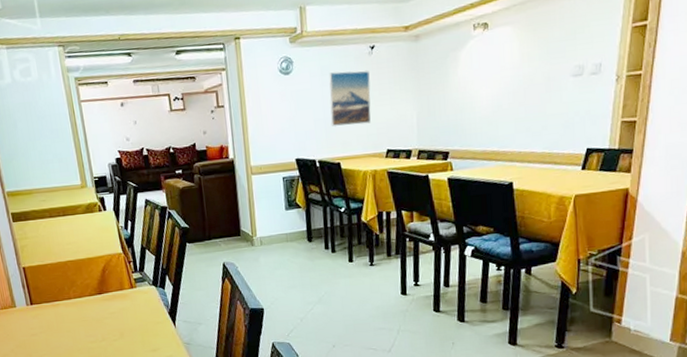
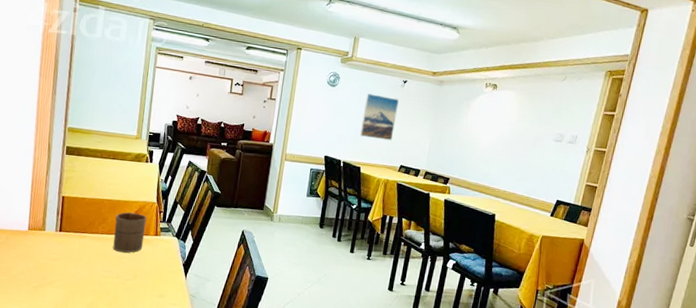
cup: none [84,268,121,314] -> present [113,212,147,253]

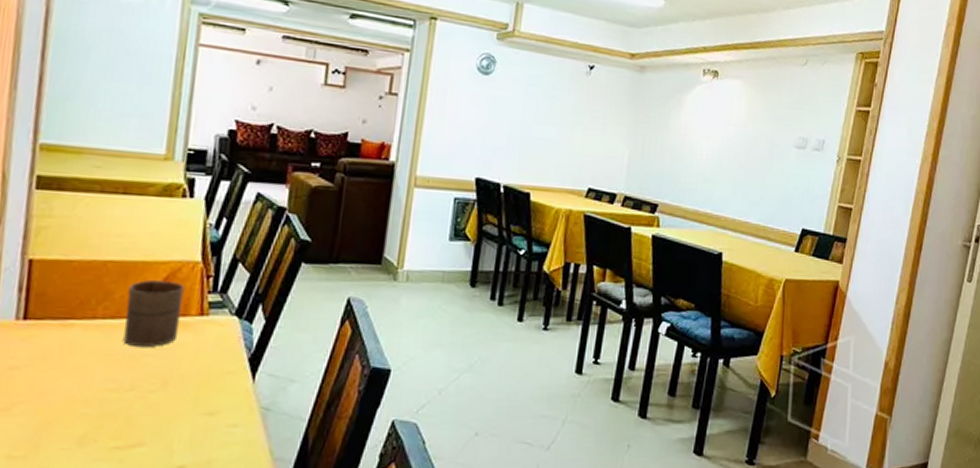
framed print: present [359,93,399,141] -> none [527,84,583,153]

